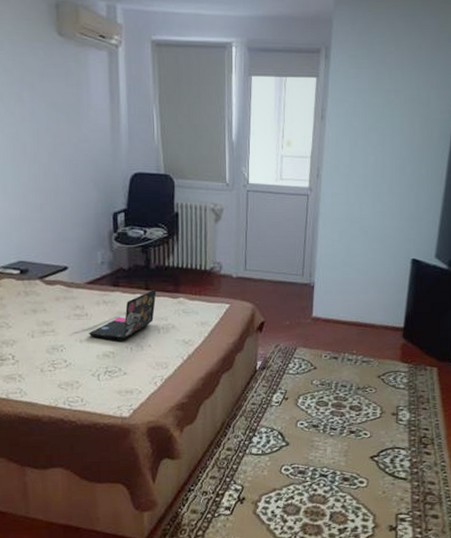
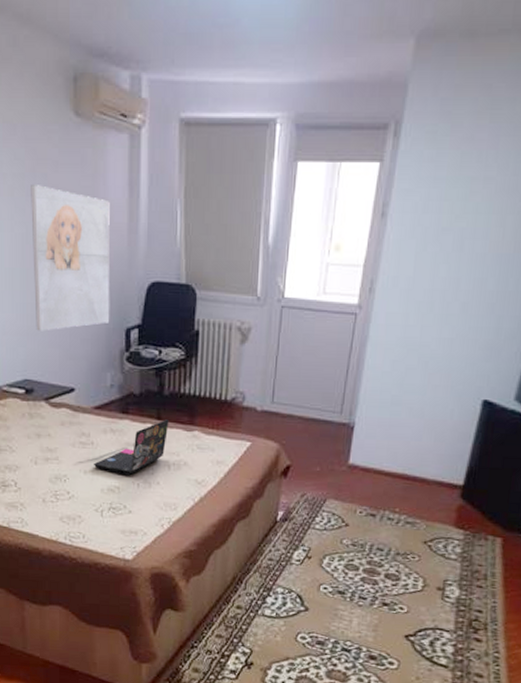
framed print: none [19,92,98,218] -> present [31,185,110,331]

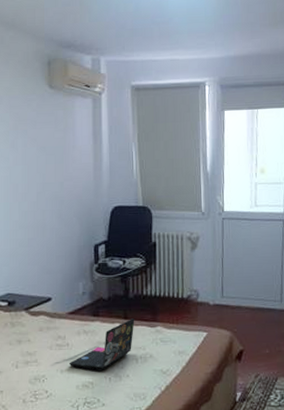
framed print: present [31,185,110,331] -> none [14,139,81,252]

